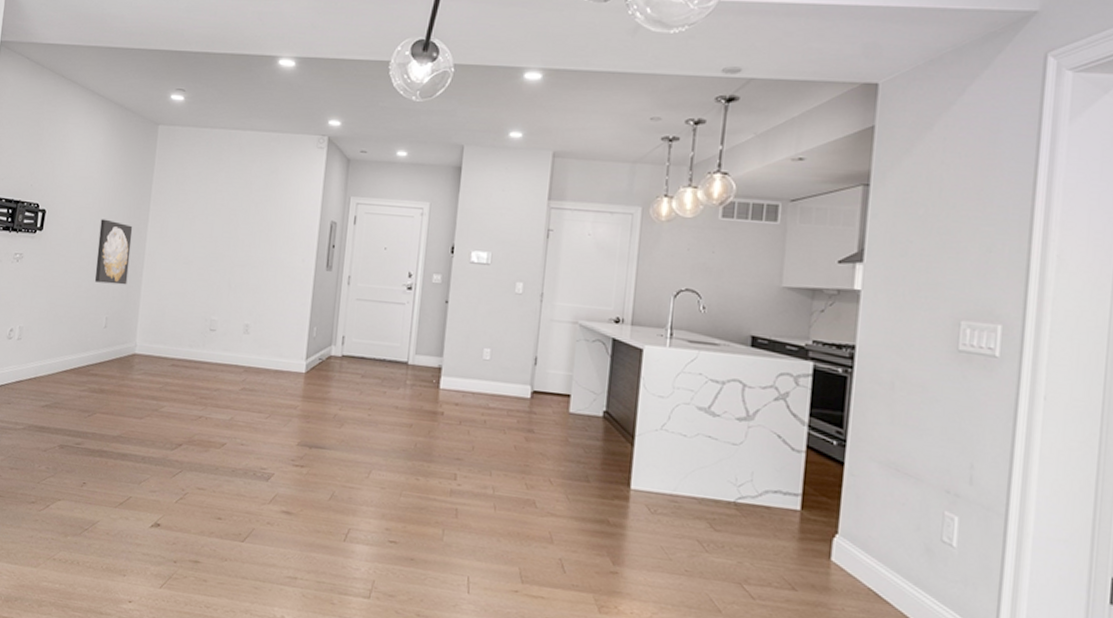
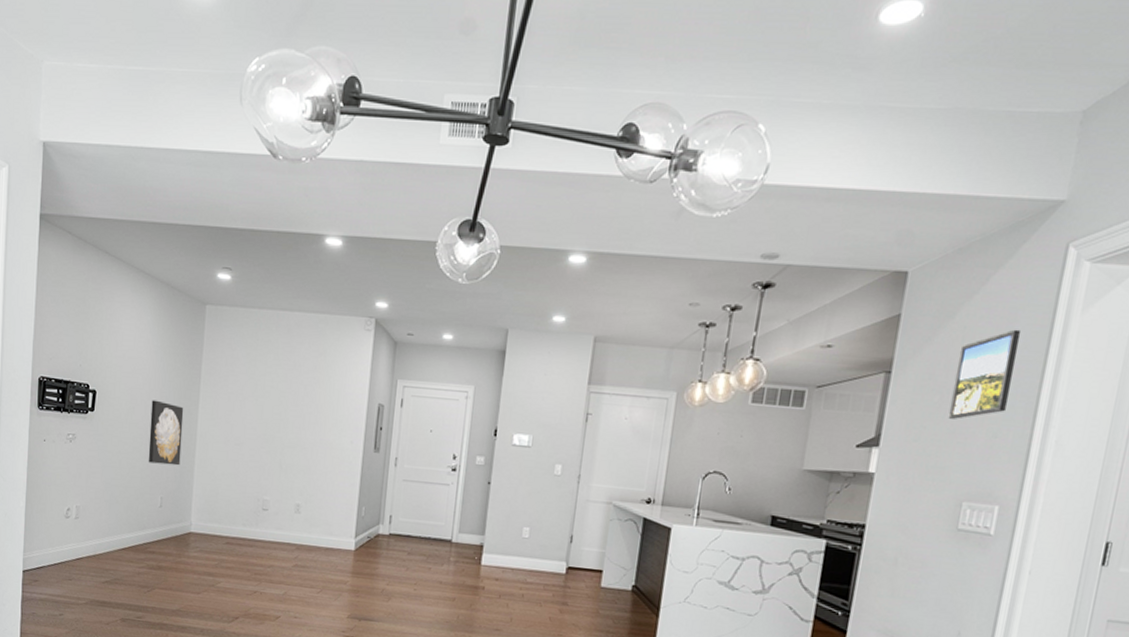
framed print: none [935,140,1006,233] -> present [948,329,1022,419]

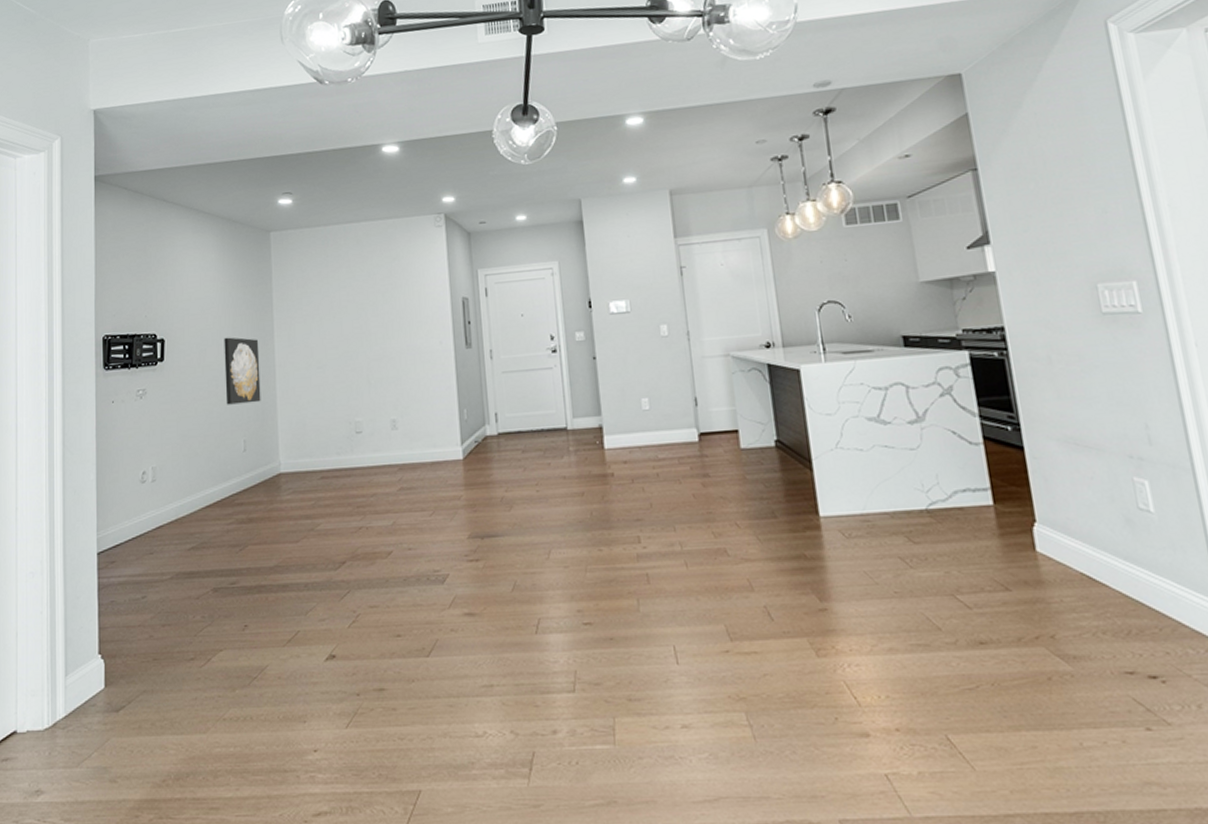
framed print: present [948,329,1022,419] -> none [1037,106,1106,203]

